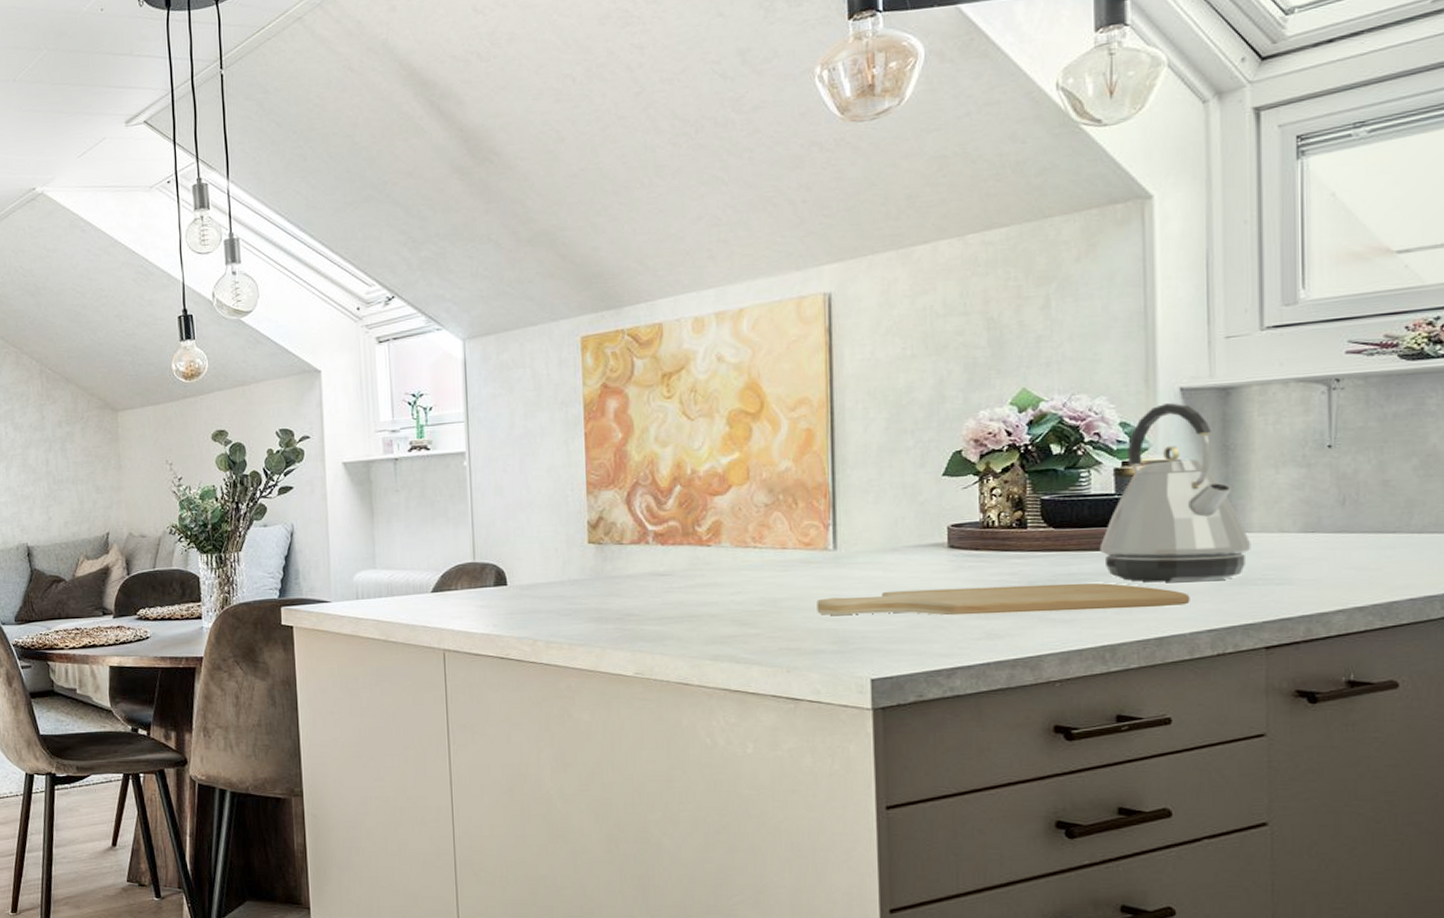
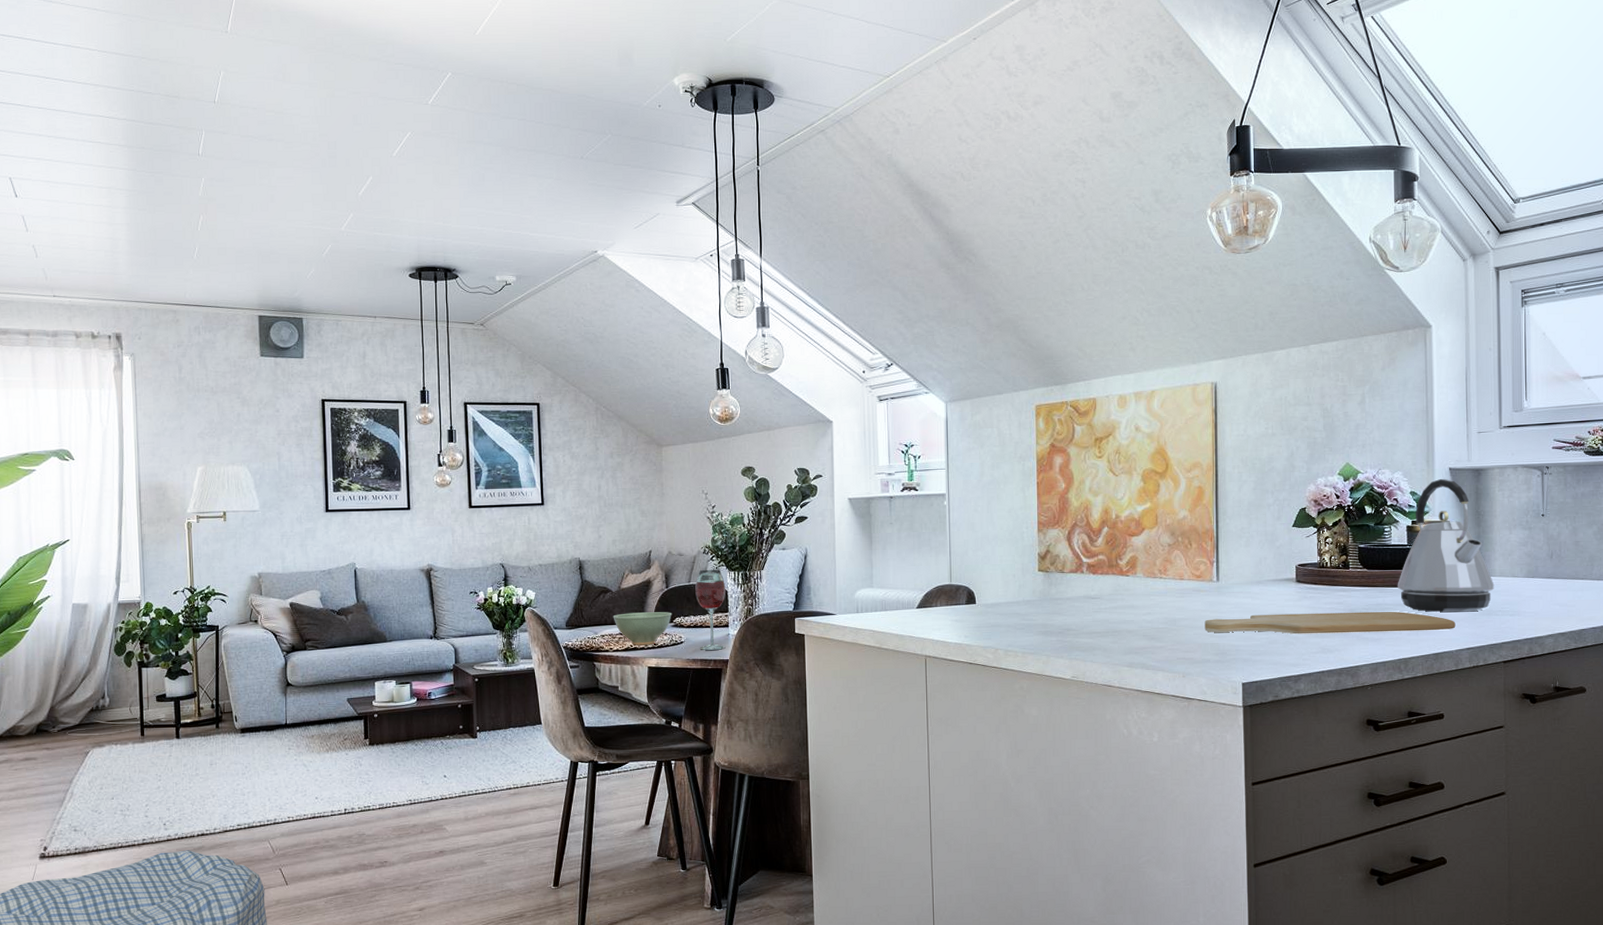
bowl: none [67,603,136,642] -> present [613,612,672,646]
wineglass: none [161,552,199,646] -> present [695,569,726,650]

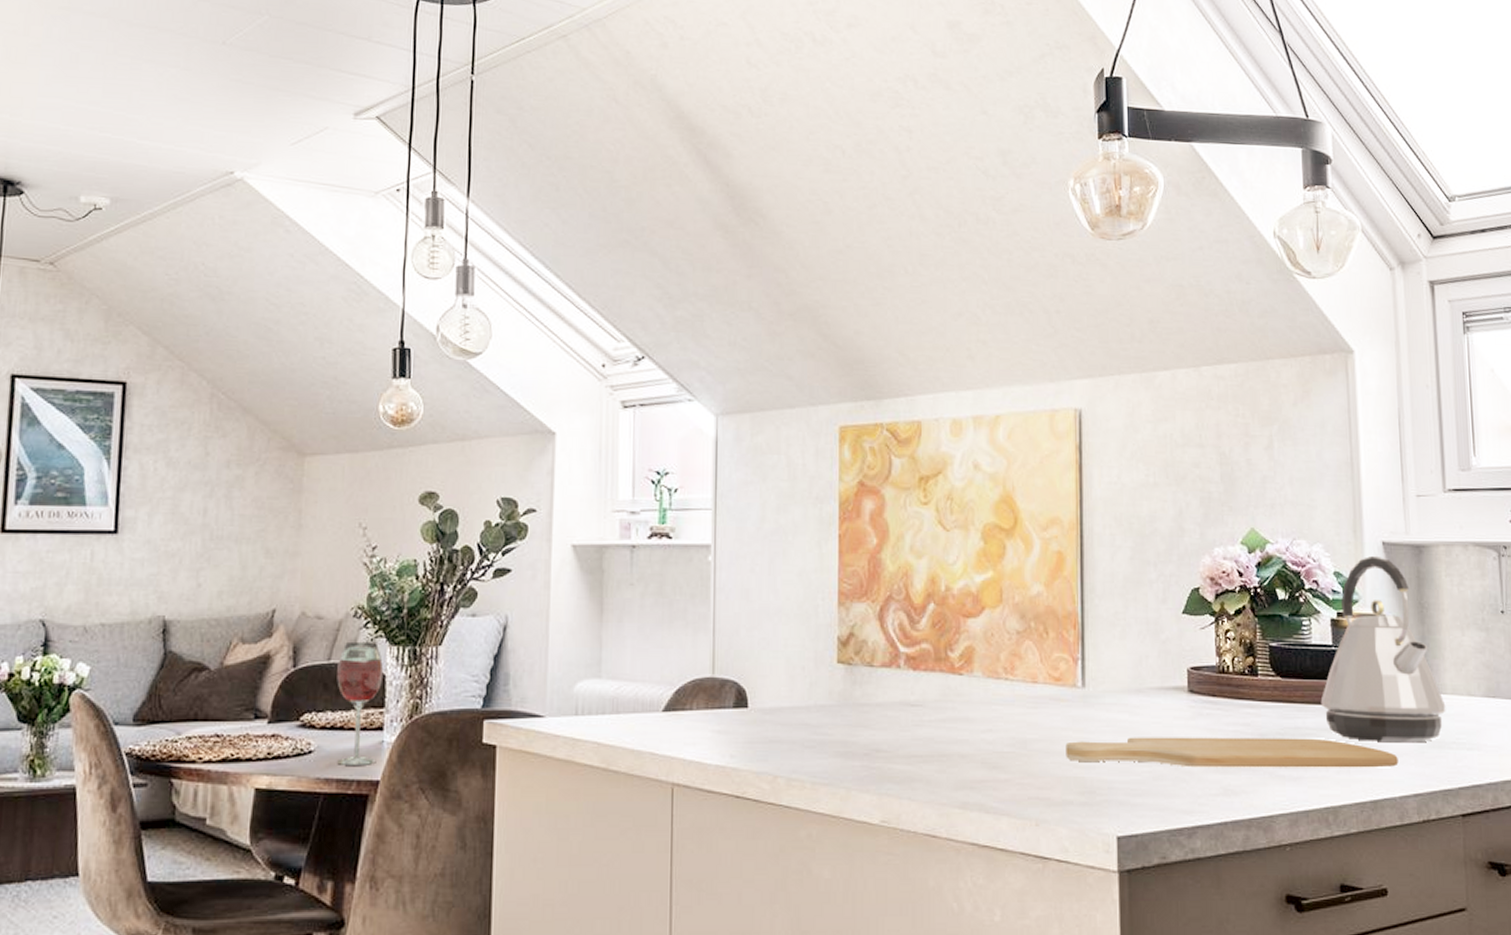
bowl: present [613,612,672,646] -> none [207,703,300,755]

